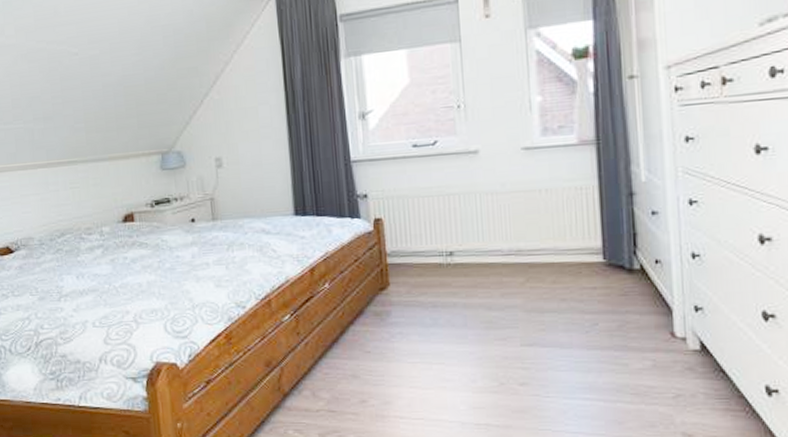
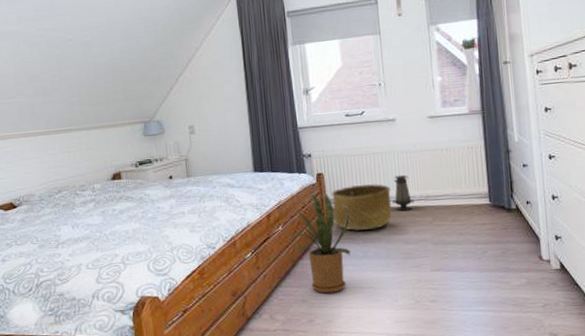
house plant: none [334,240,416,369] -> present [286,191,351,294]
basket: none [392,232,471,292] -> present [331,183,392,231]
lantern: none [471,222,501,269] -> present [391,174,415,212]

